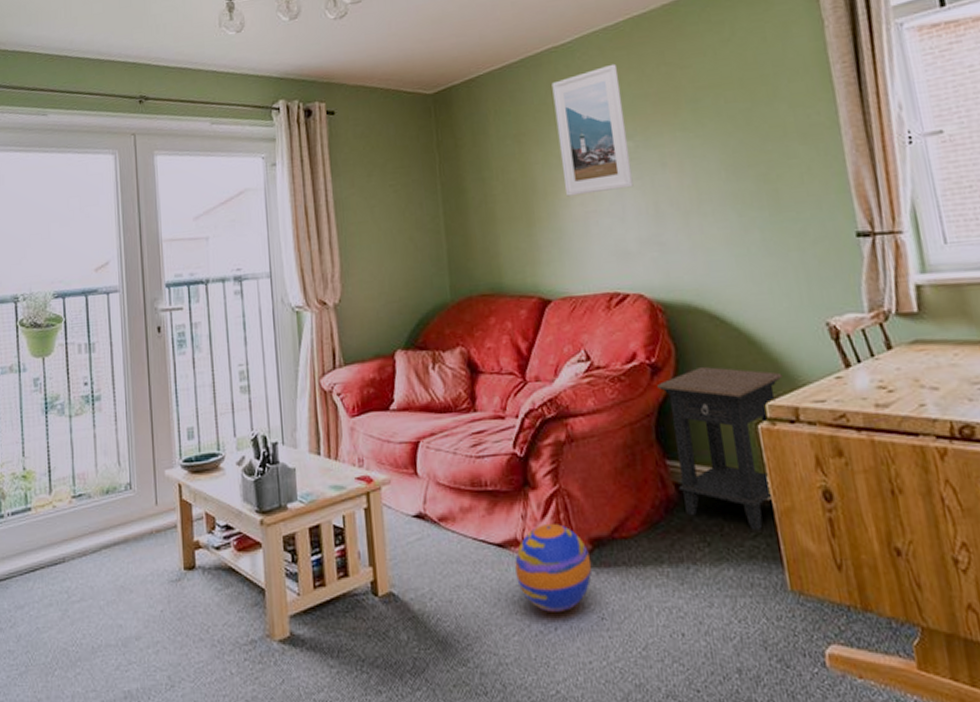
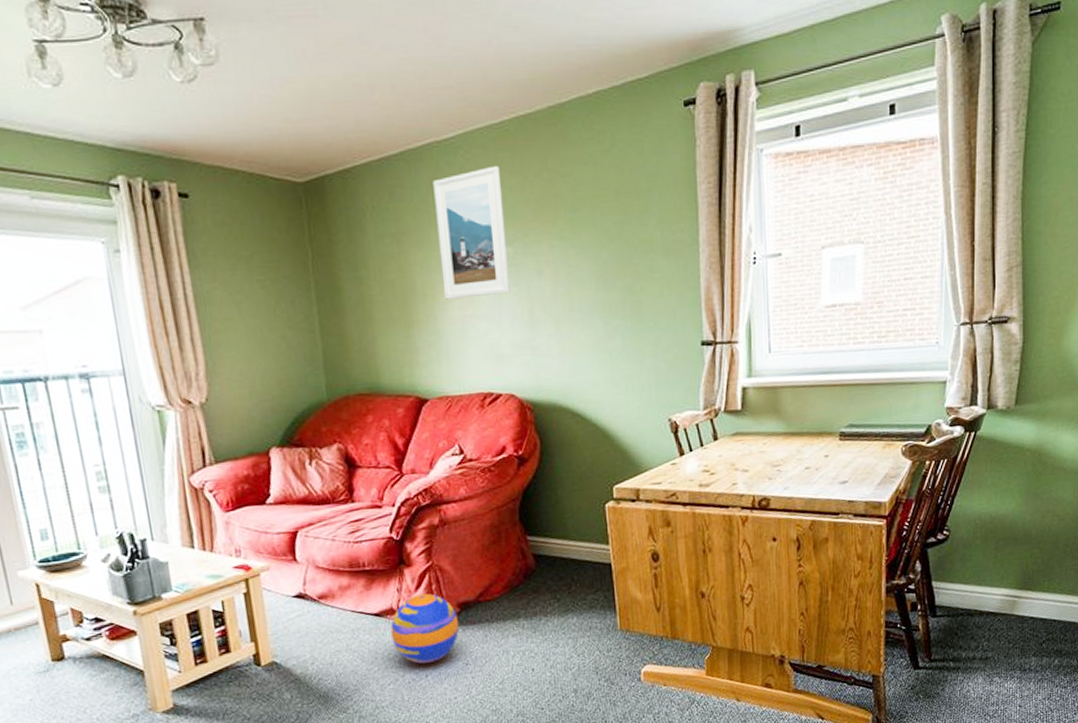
side table: present [657,366,782,531] -> none [523,457,629,587]

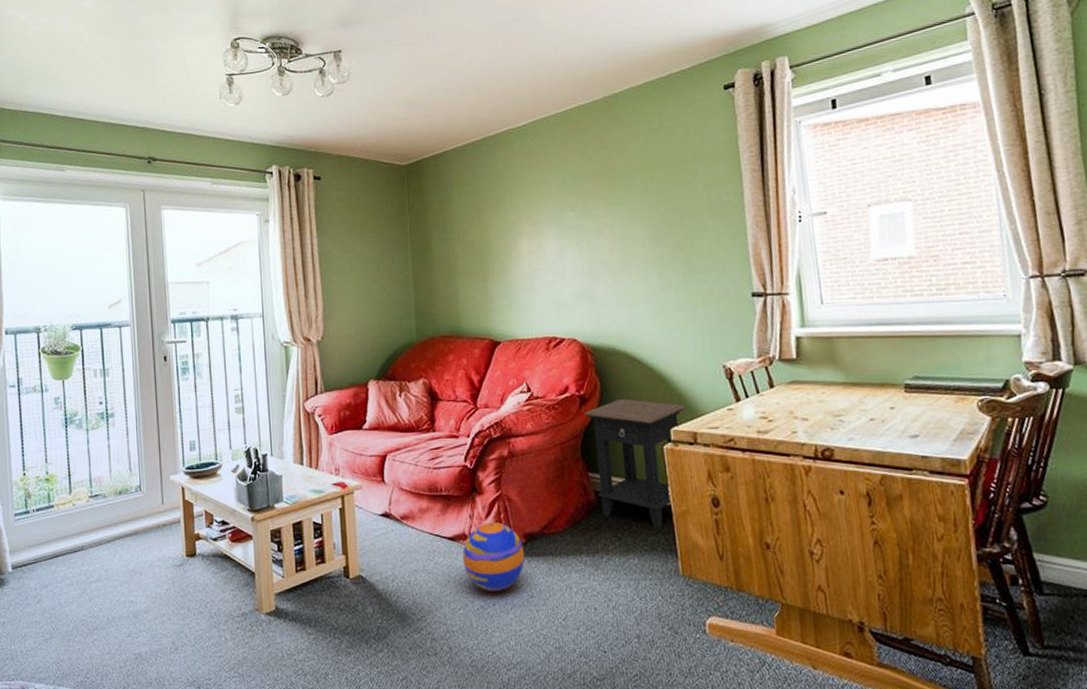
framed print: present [433,165,511,300] -> none [508,145,573,256]
side table: none [523,457,629,587] -> present [584,398,685,529]

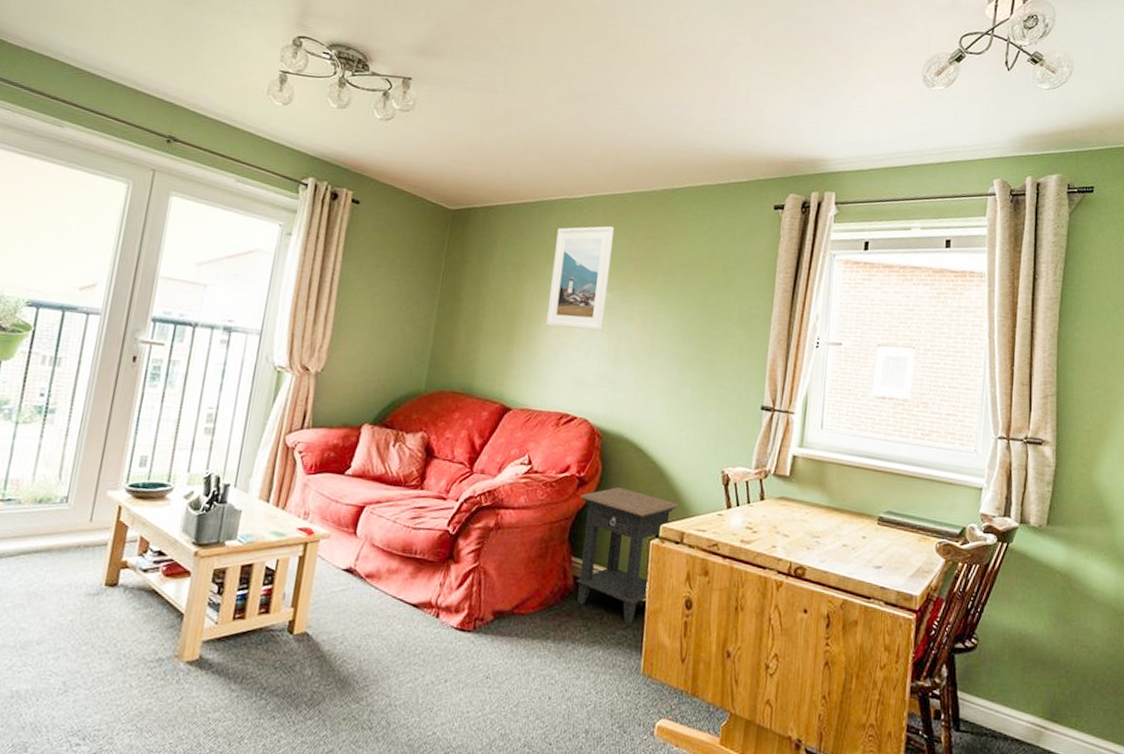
ball: present [463,521,525,591] -> none [422,593,490,668]
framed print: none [508,145,573,256] -> present [545,226,615,331]

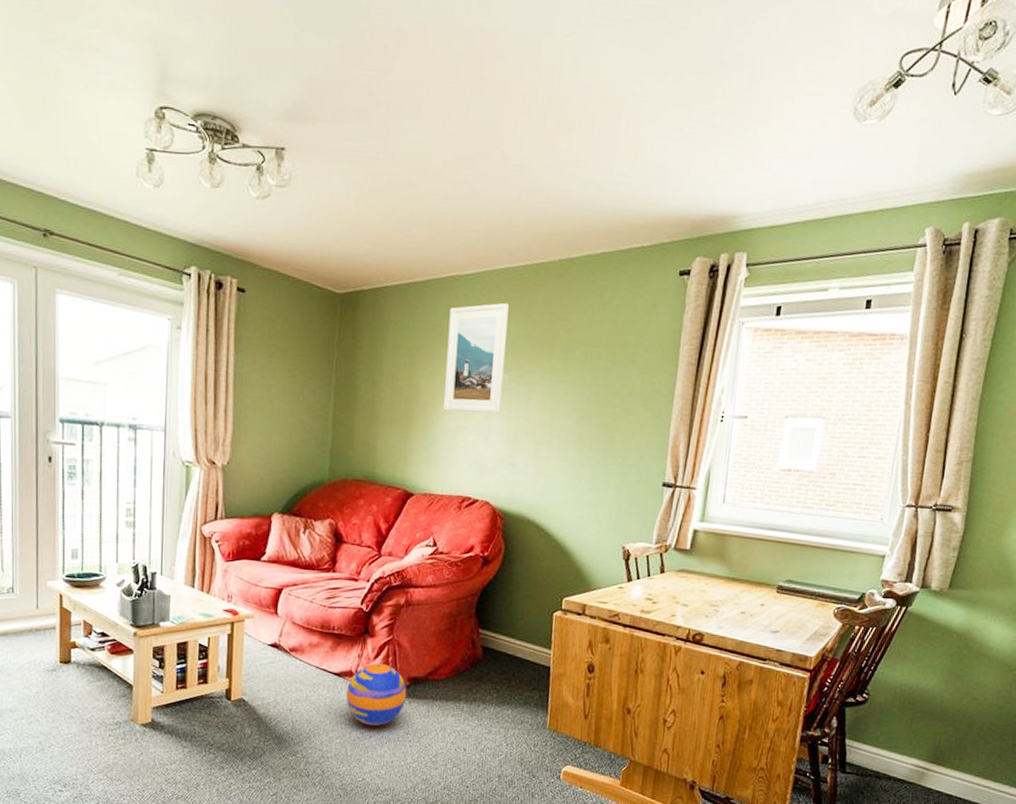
ball: none [422,593,490,668] -> present [346,662,407,726]
side table: present [575,486,679,624] -> none [484,564,581,686]

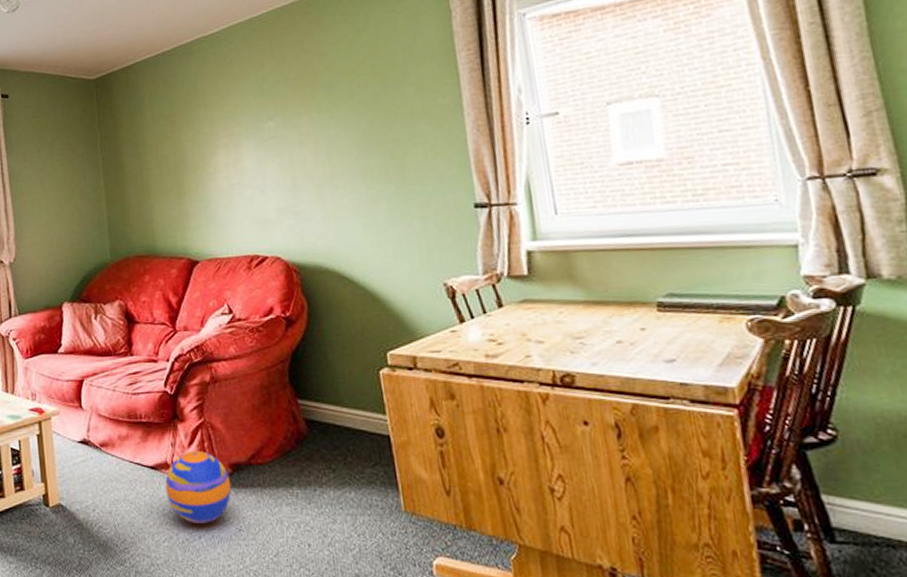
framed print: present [442,302,510,414] -> none [201,51,273,171]

